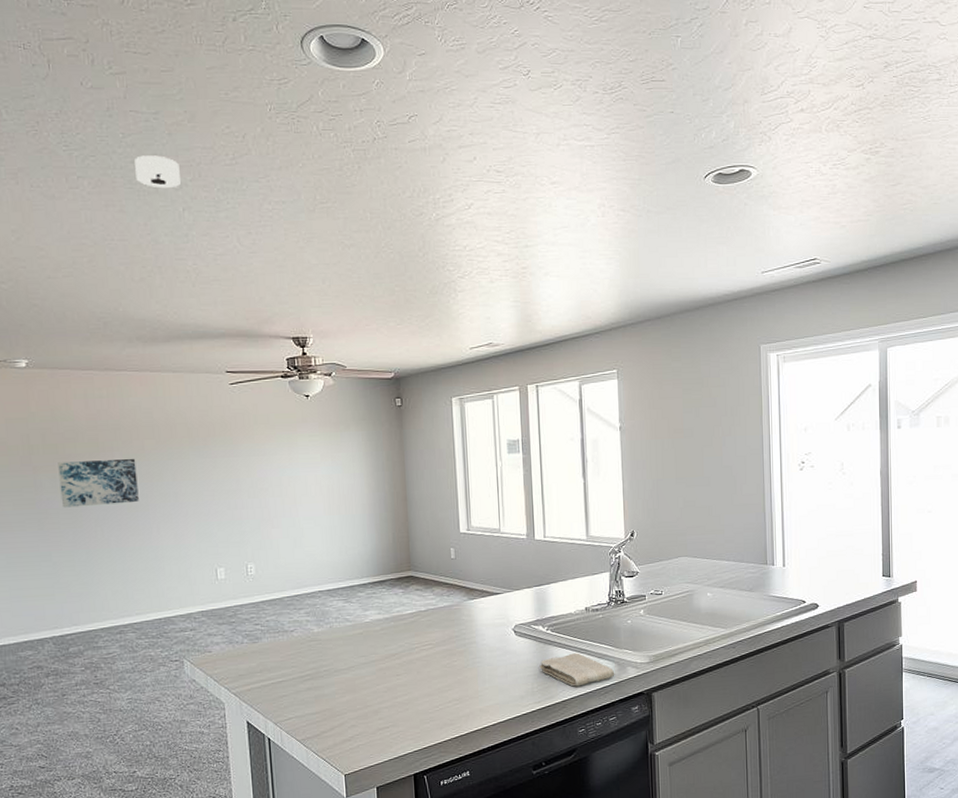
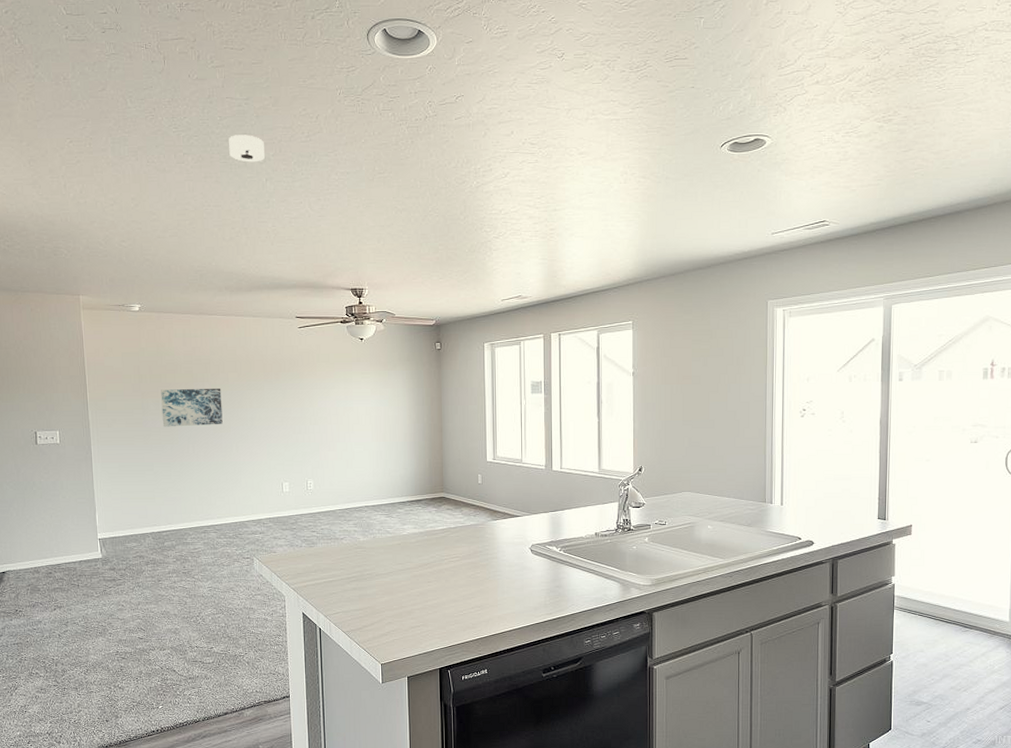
washcloth: present [539,653,615,687] -> none [552,572,620,602]

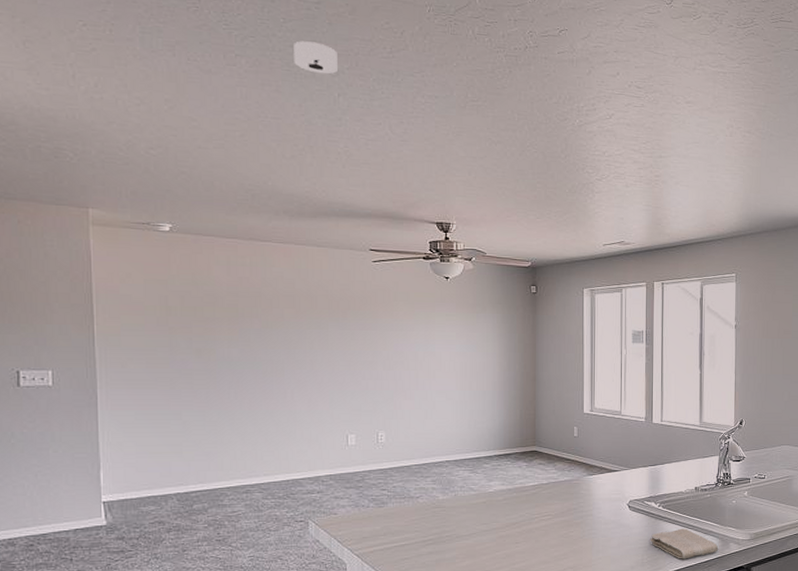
wall art: present [161,389,223,427] -> none [195,325,275,369]
washcloth: none [552,572,620,602] -> present [650,528,719,559]

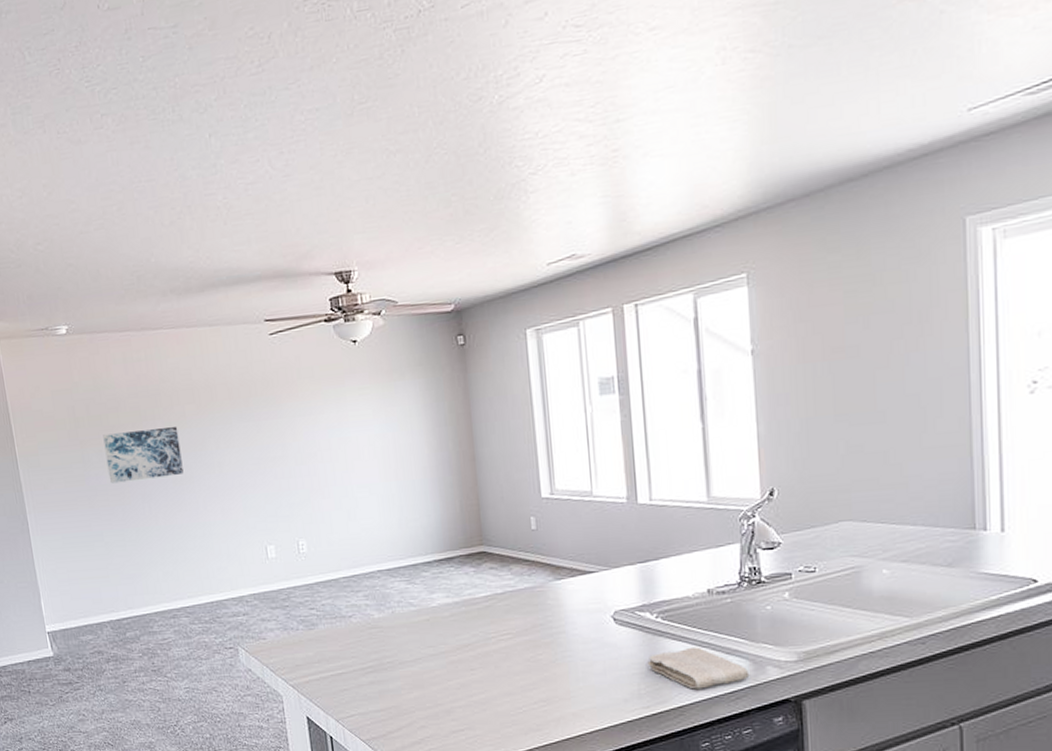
wall art: none [195,325,275,369] -> present [103,427,184,484]
smoke detector: present [294,41,338,74] -> none [156,75,205,115]

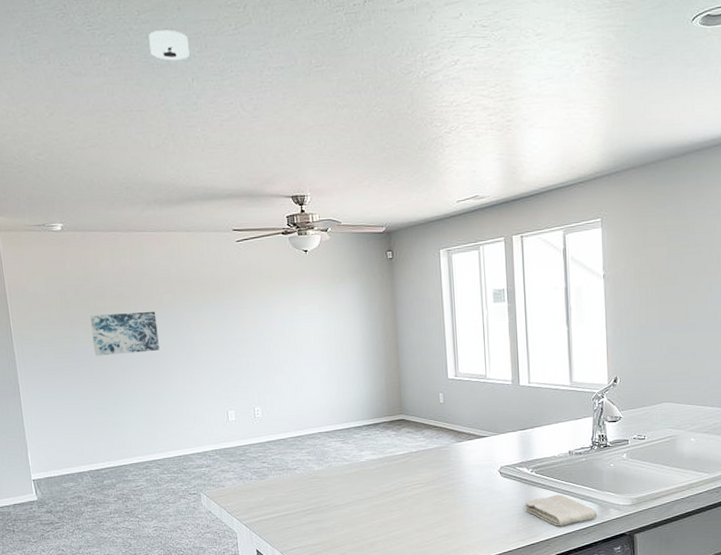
smoke detector: none [156,75,205,115] -> present [149,30,189,61]

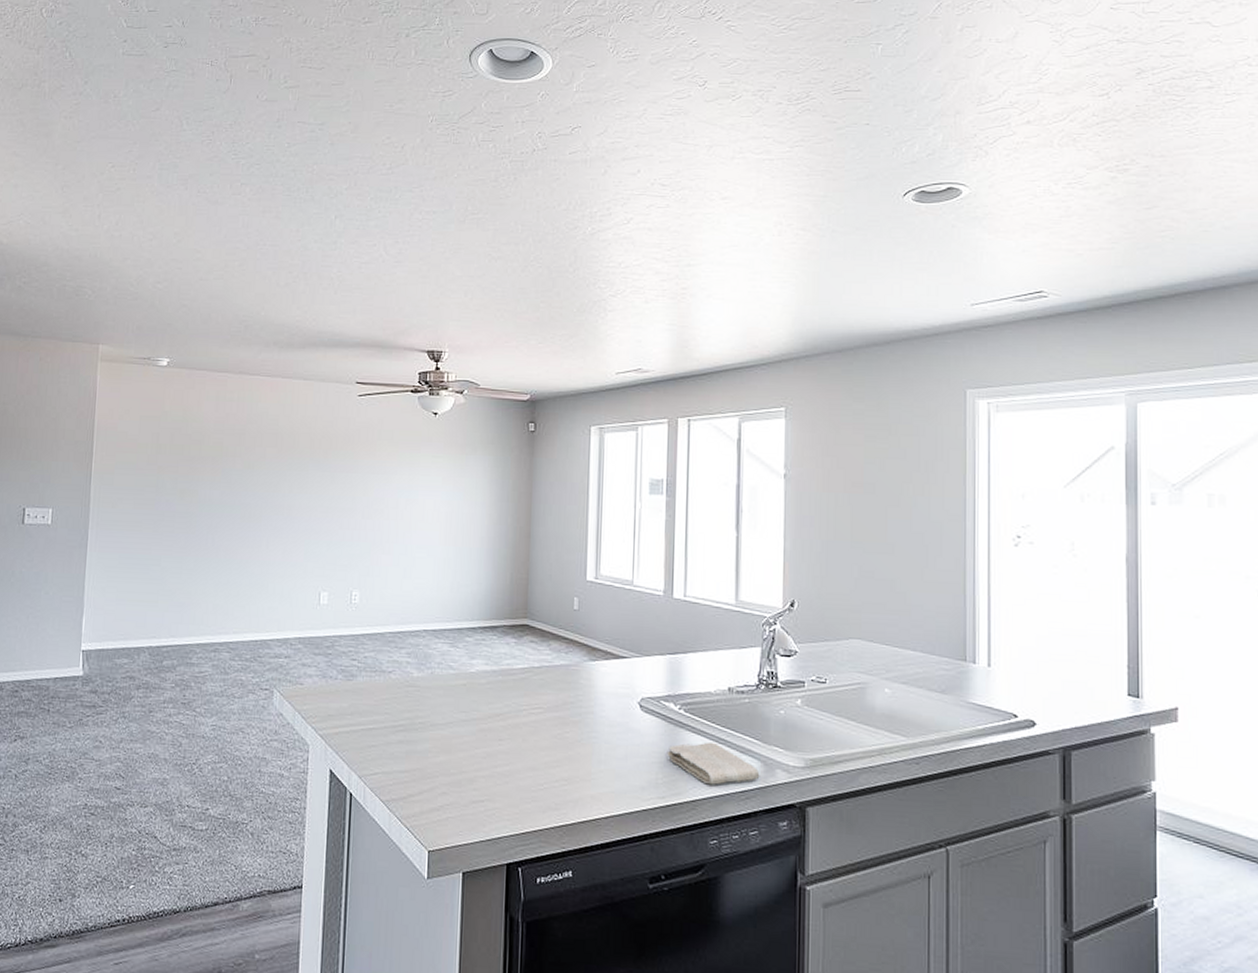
wall art: present [90,312,160,356] -> none [178,464,256,513]
smoke detector: present [149,30,189,61] -> none [295,164,337,197]

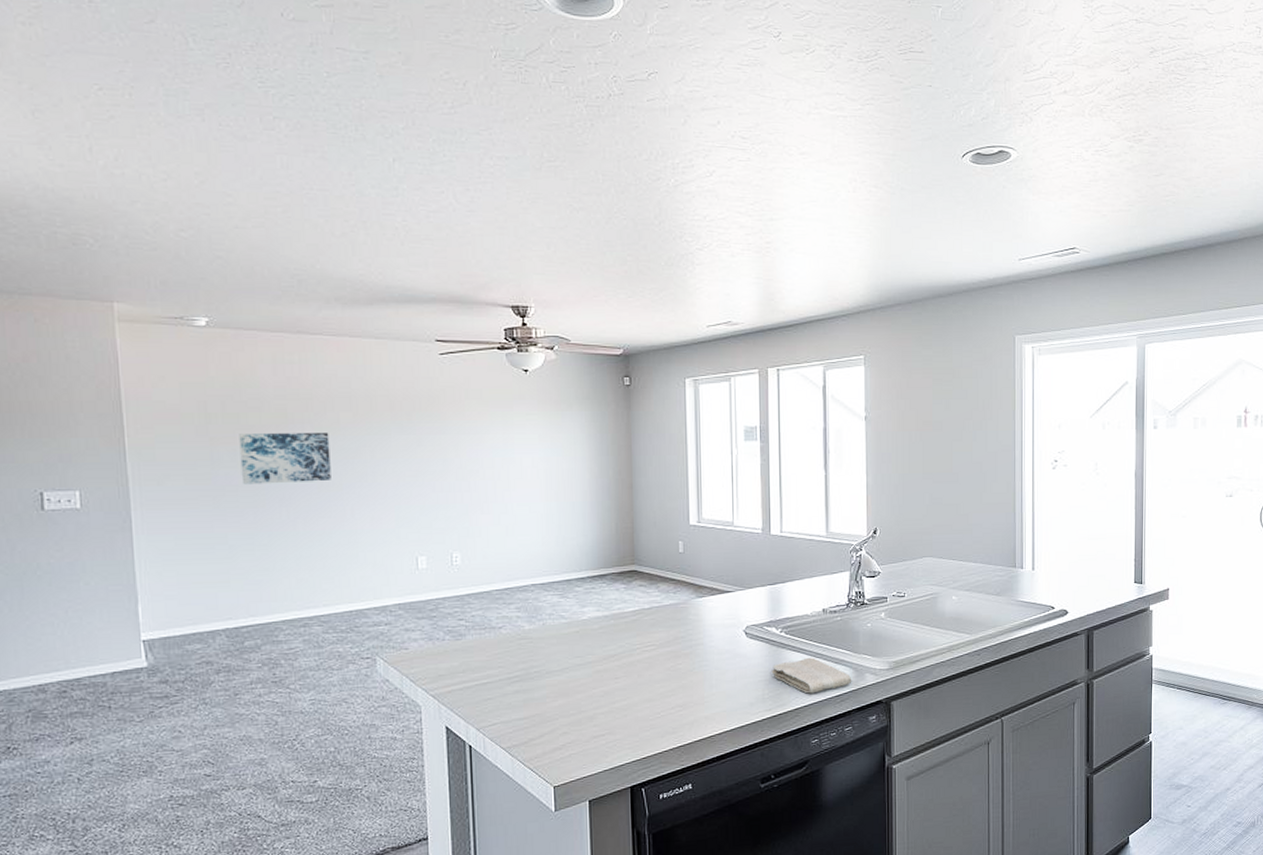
wall art: none [178,464,256,513] -> present [239,433,331,485]

